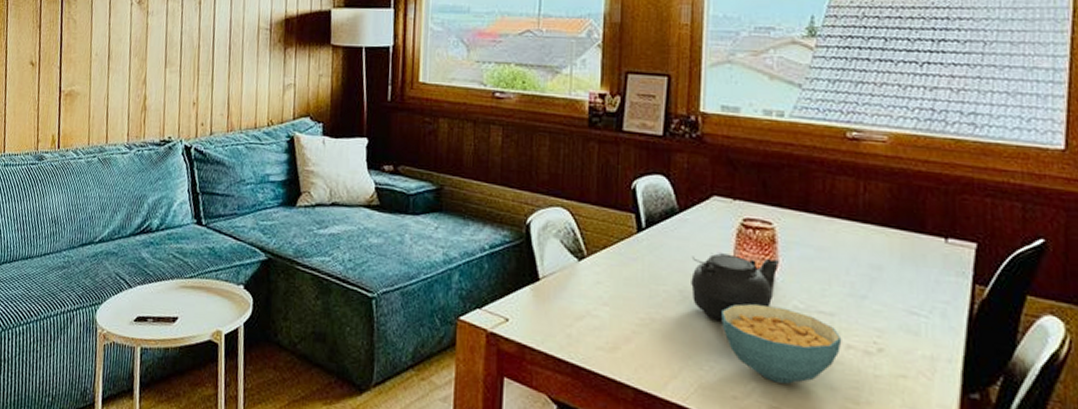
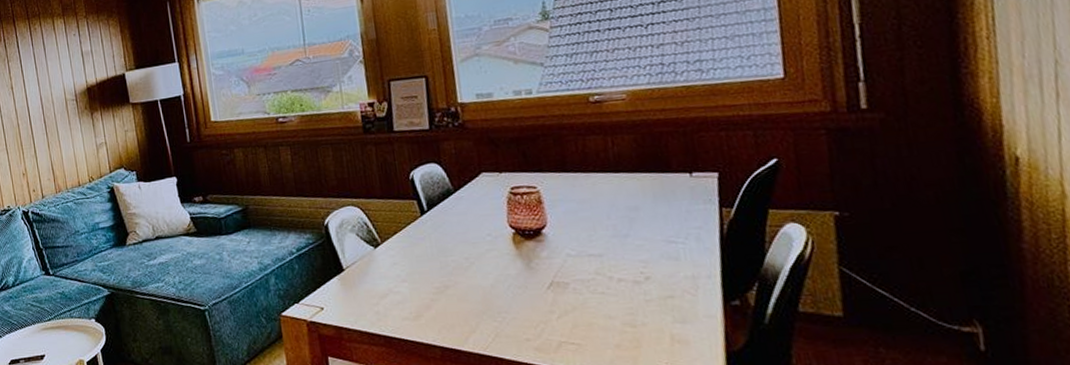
teapot: present [691,252,779,322] -> none [471,217,548,278]
cereal bowl: present [722,303,842,384] -> none [505,257,613,321]

